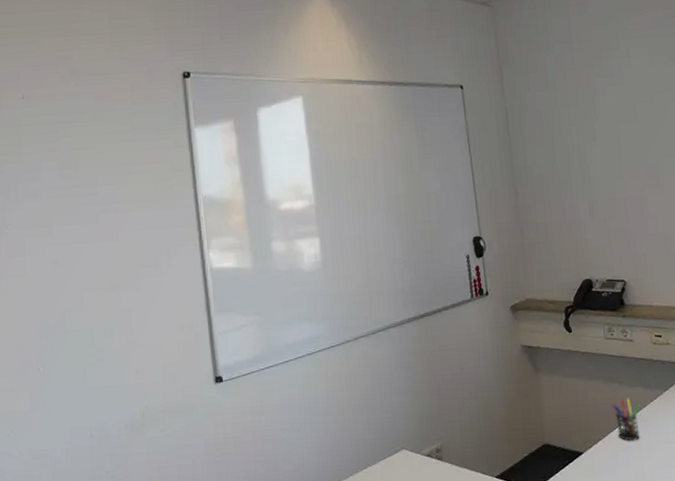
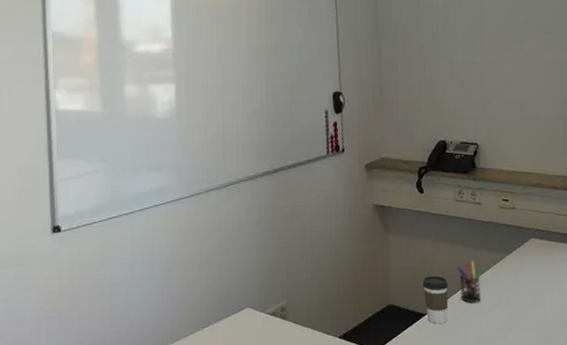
coffee cup: none [577,414,606,462] -> present [422,275,448,324]

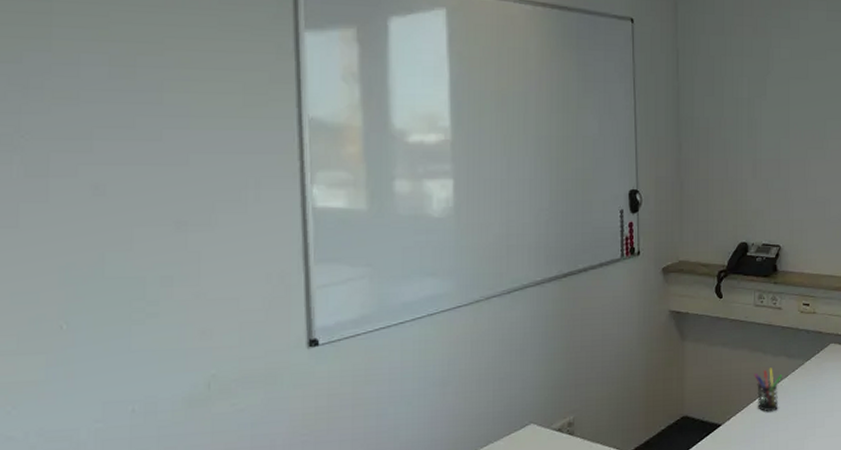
coffee cup: present [422,275,448,324] -> none [718,384,745,435]

